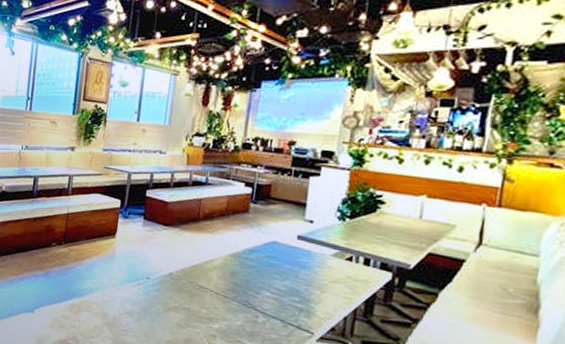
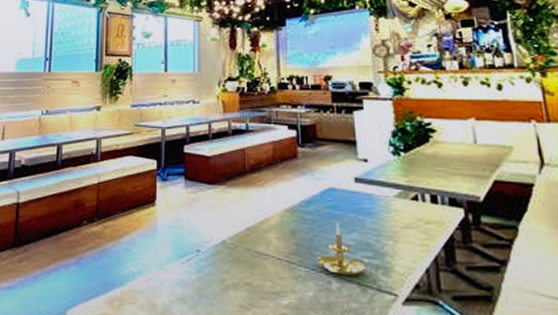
candle holder: none [250,270,296,315] -> present [317,222,370,277]

